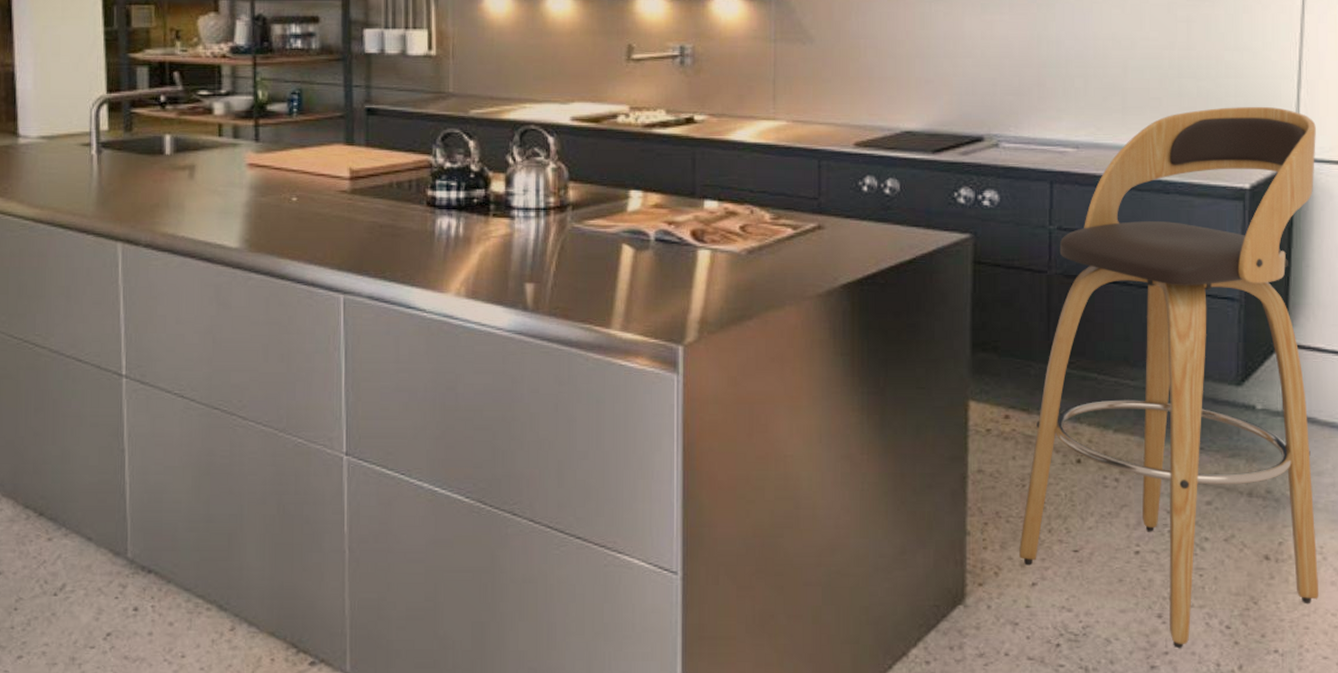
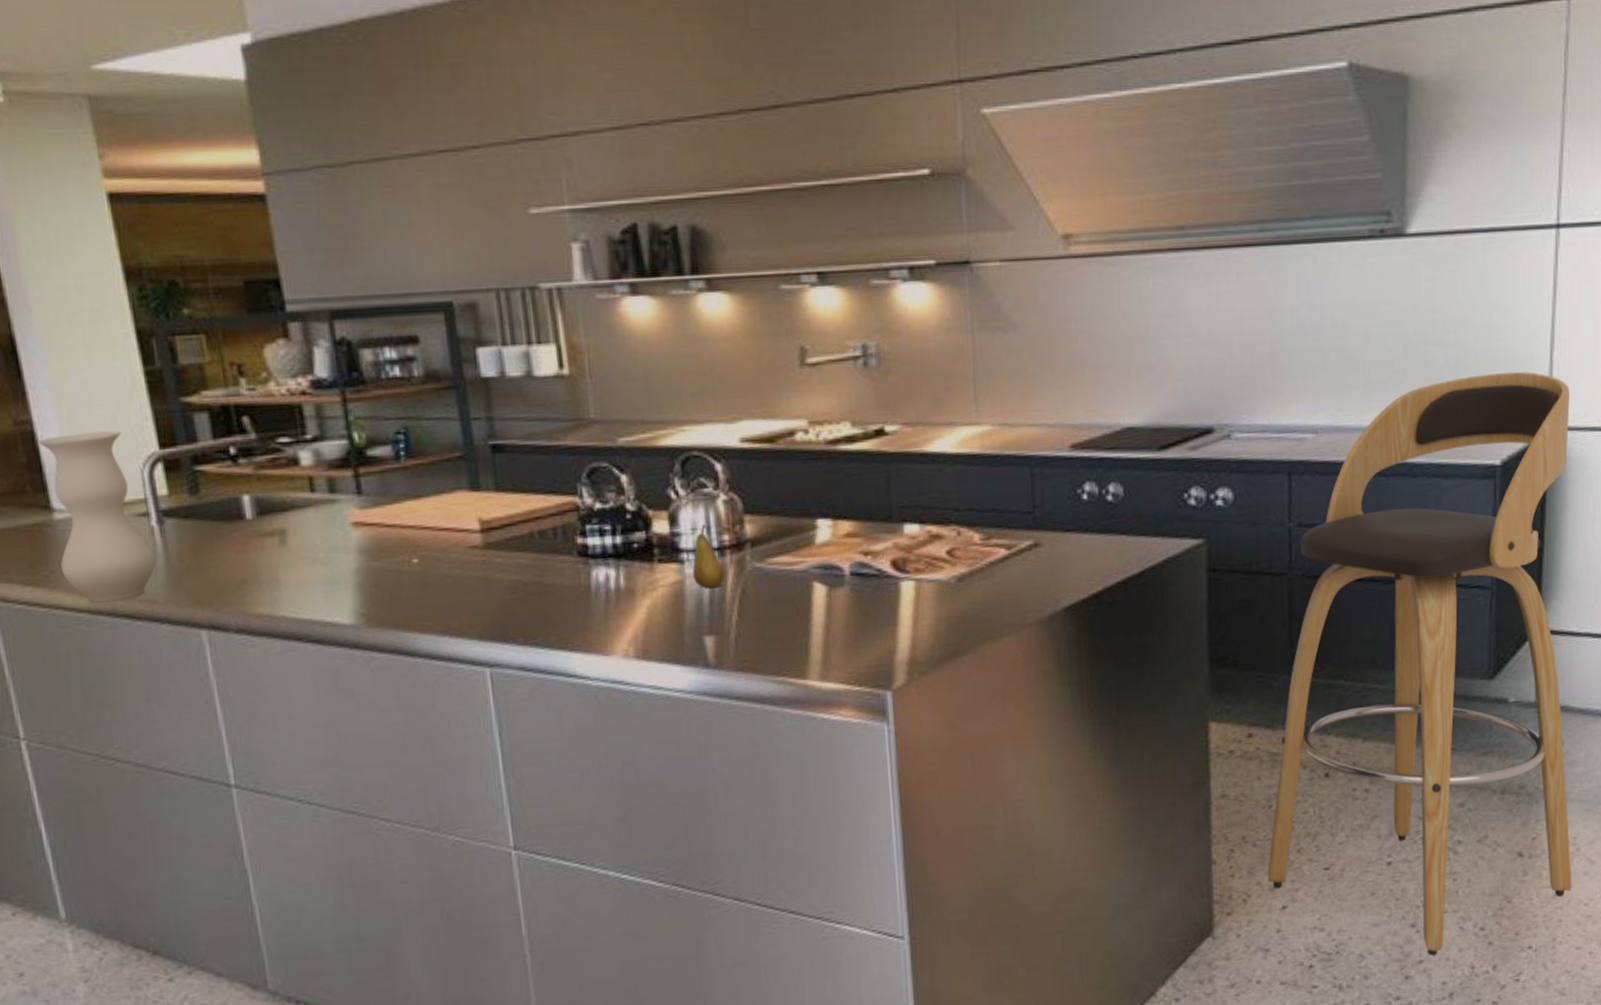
vase: none [16,76,91,214] -> present [38,430,157,604]
fruit: none [521,186,548,243] -> present [692,523,725,589]

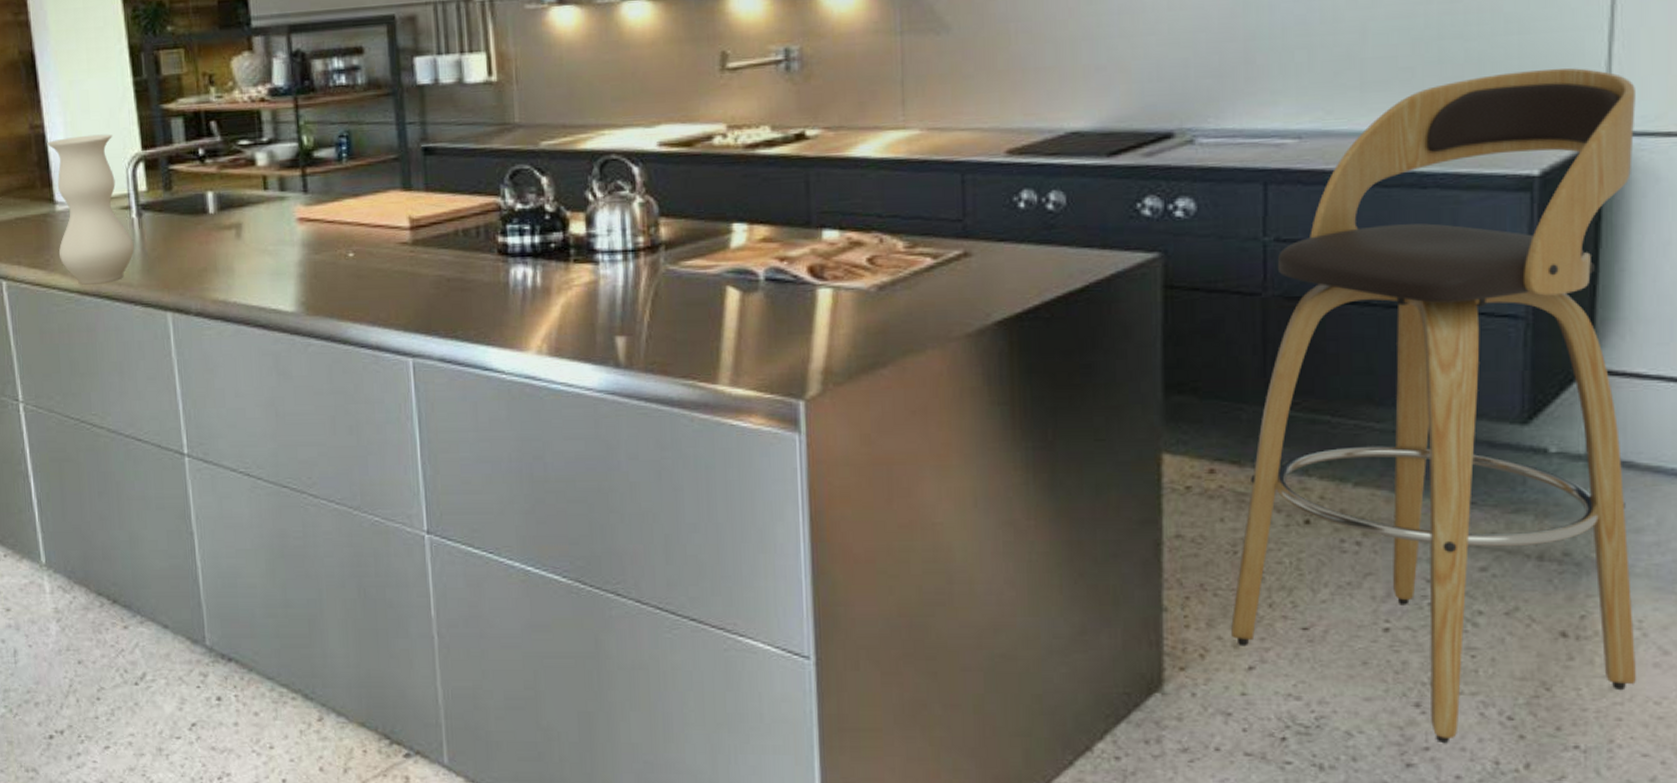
fruit: present [692,523,725,589] -> none [607,225,638,290]

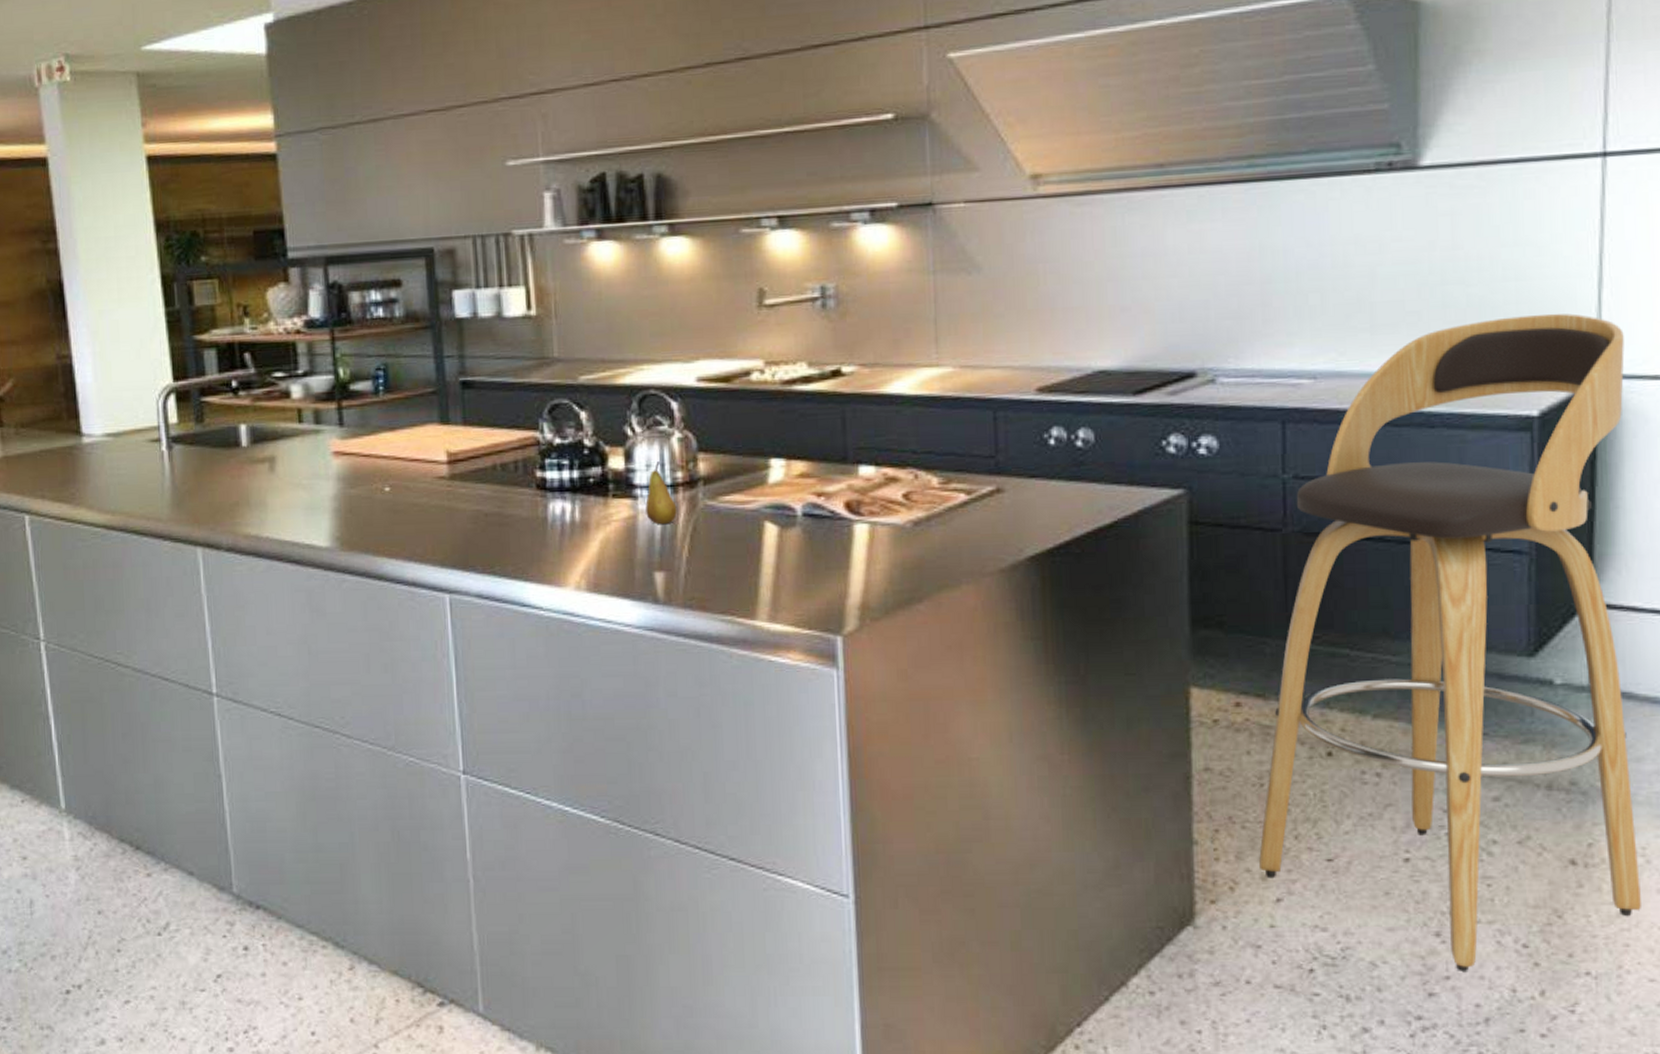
vase: present [47,134,134,286] -> none [75,365,164,520]
fruit: none [607,225,638,290] -> present [645,460,677,525]

